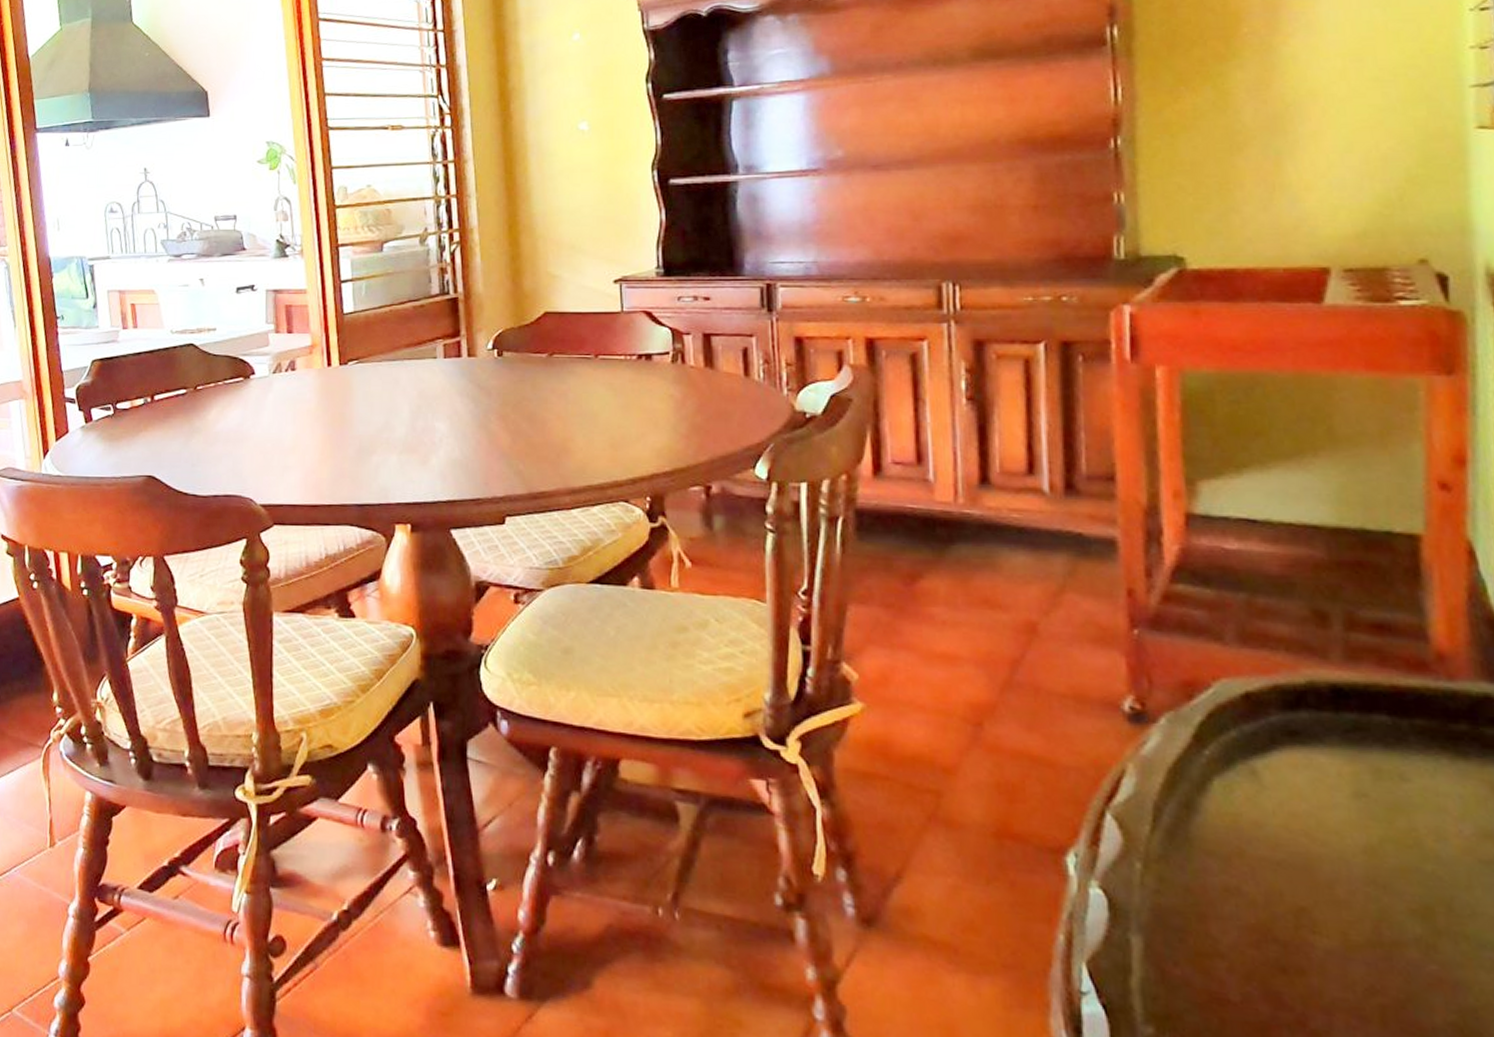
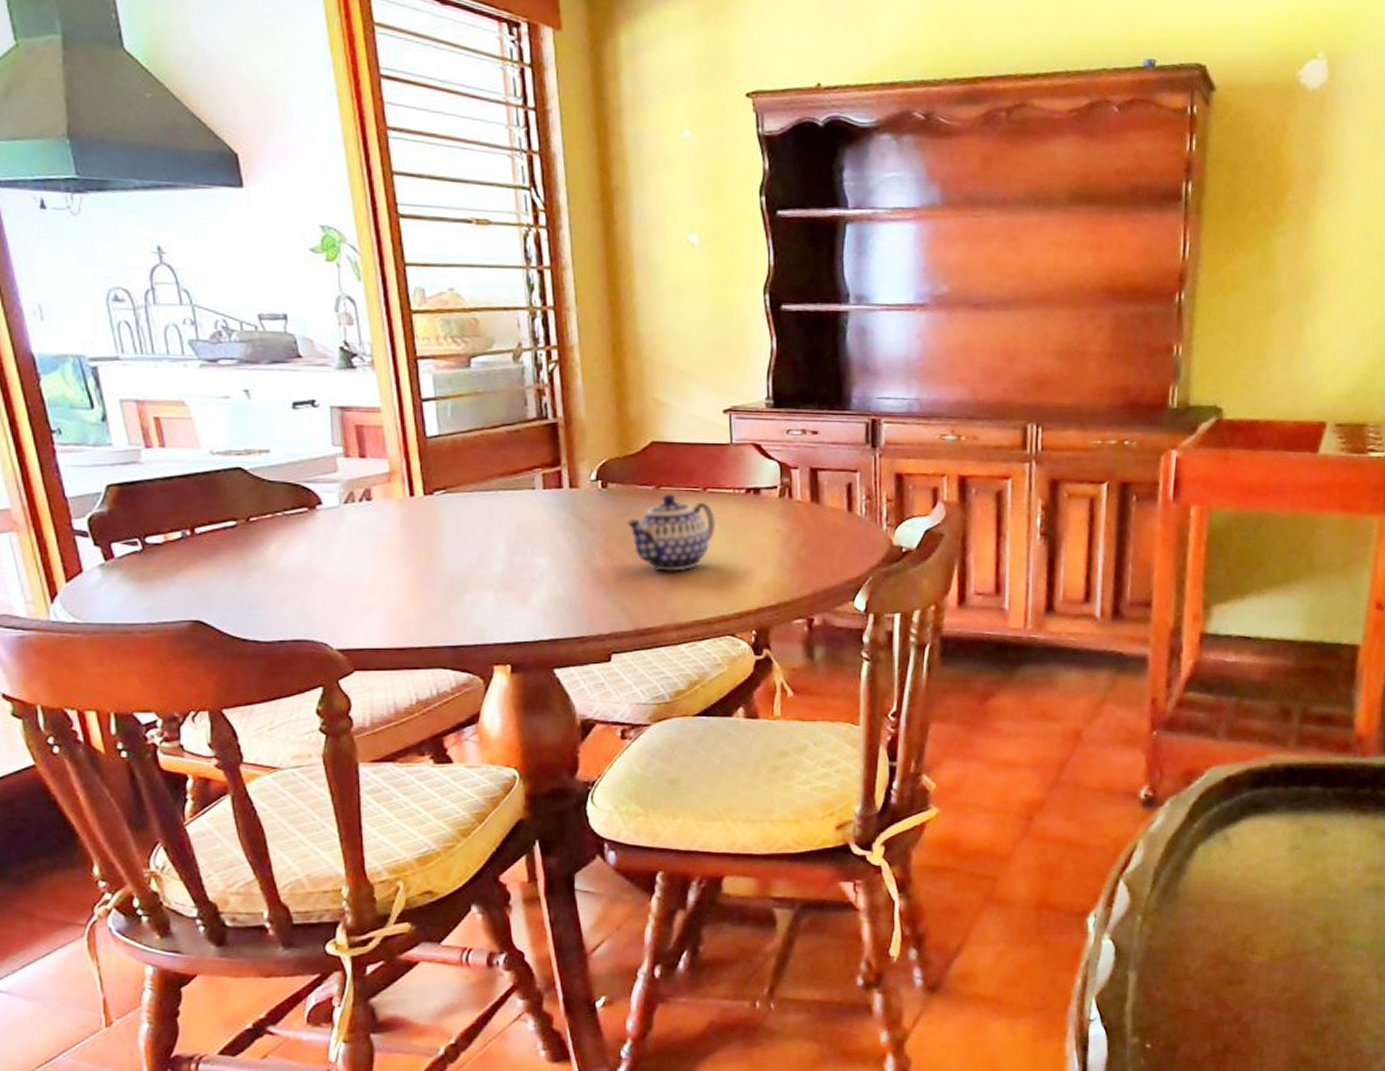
teapot: none [519,361,607,436] -> present [625,494,715,571]

